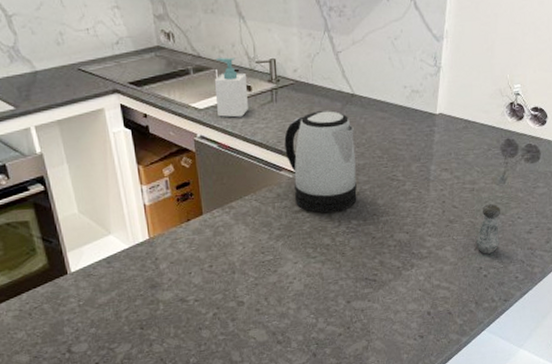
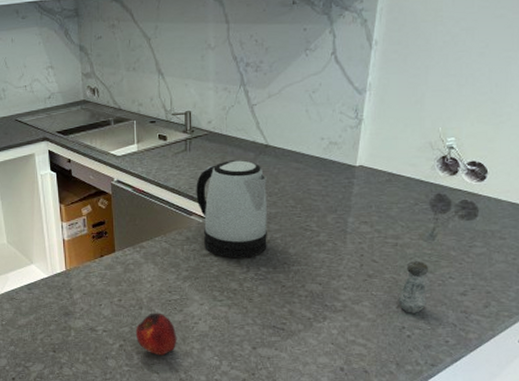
soap bottle: present [214,57,248,118] -> none [132,110,163,165]
apple: none [229,275,273,320] -> present [135,313,177,356]

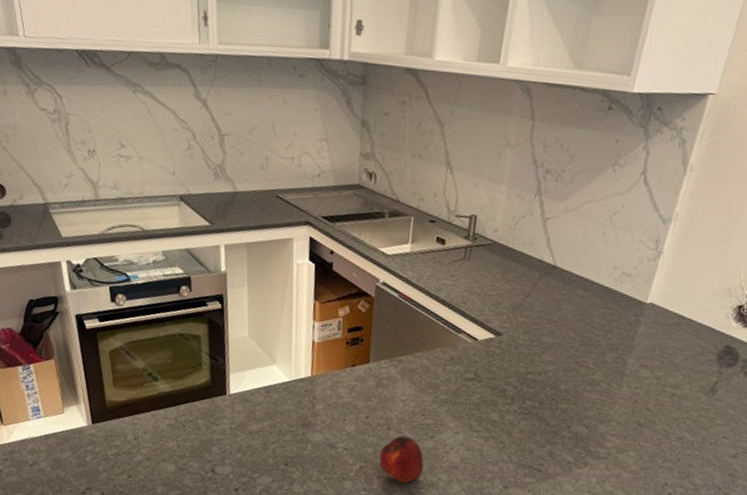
kettle: present [196,160,267,259] -> none [468,277,548,389]
salt shaker: present [398,261,429,313] -> none [665,414,704,471]

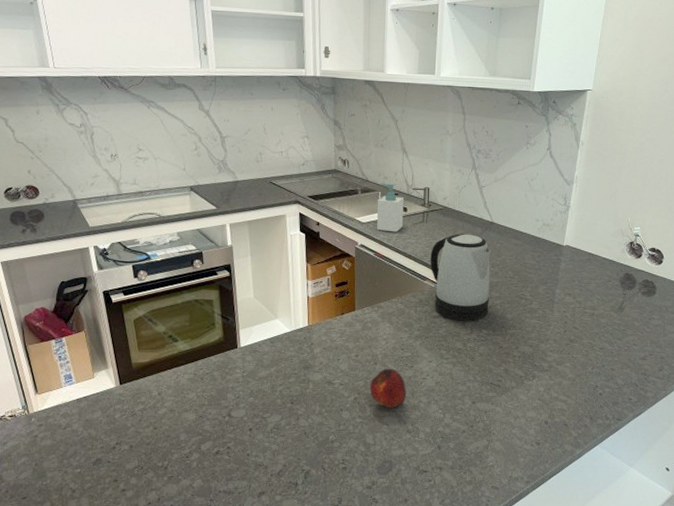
soap bottle: none [405,206,442,270] -> present [376,183,404,232]
kettle: none [468,277,548,389] -> present [430,233,491,321]

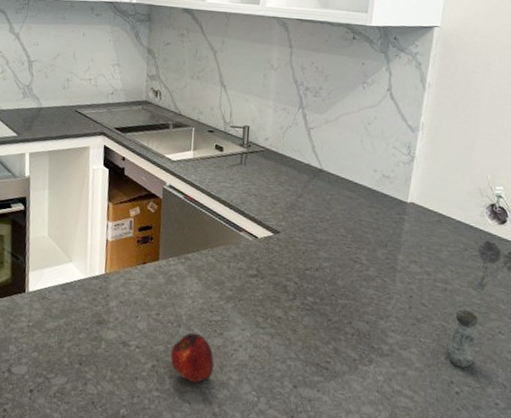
soap bottle: present [376,183,404,232] -> none [188,118,220,174]
kettle: present [430,233,491,321] -> none [247,180,319,285]
salt shaker: none [593,329,618,374] -> present [446,309,478,368]

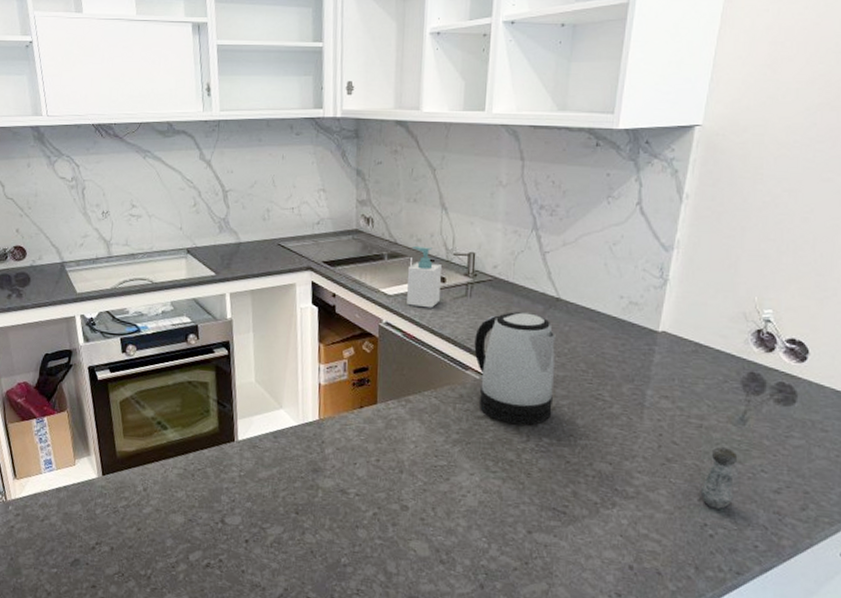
apple: present [170,332,215,383] -> none [392,478,441,531]
soap bottle: none [188,118,220,174] -> present [407,246,441,308]
kettle: none [247,180,319,285] -> present [474,312,556,425]

